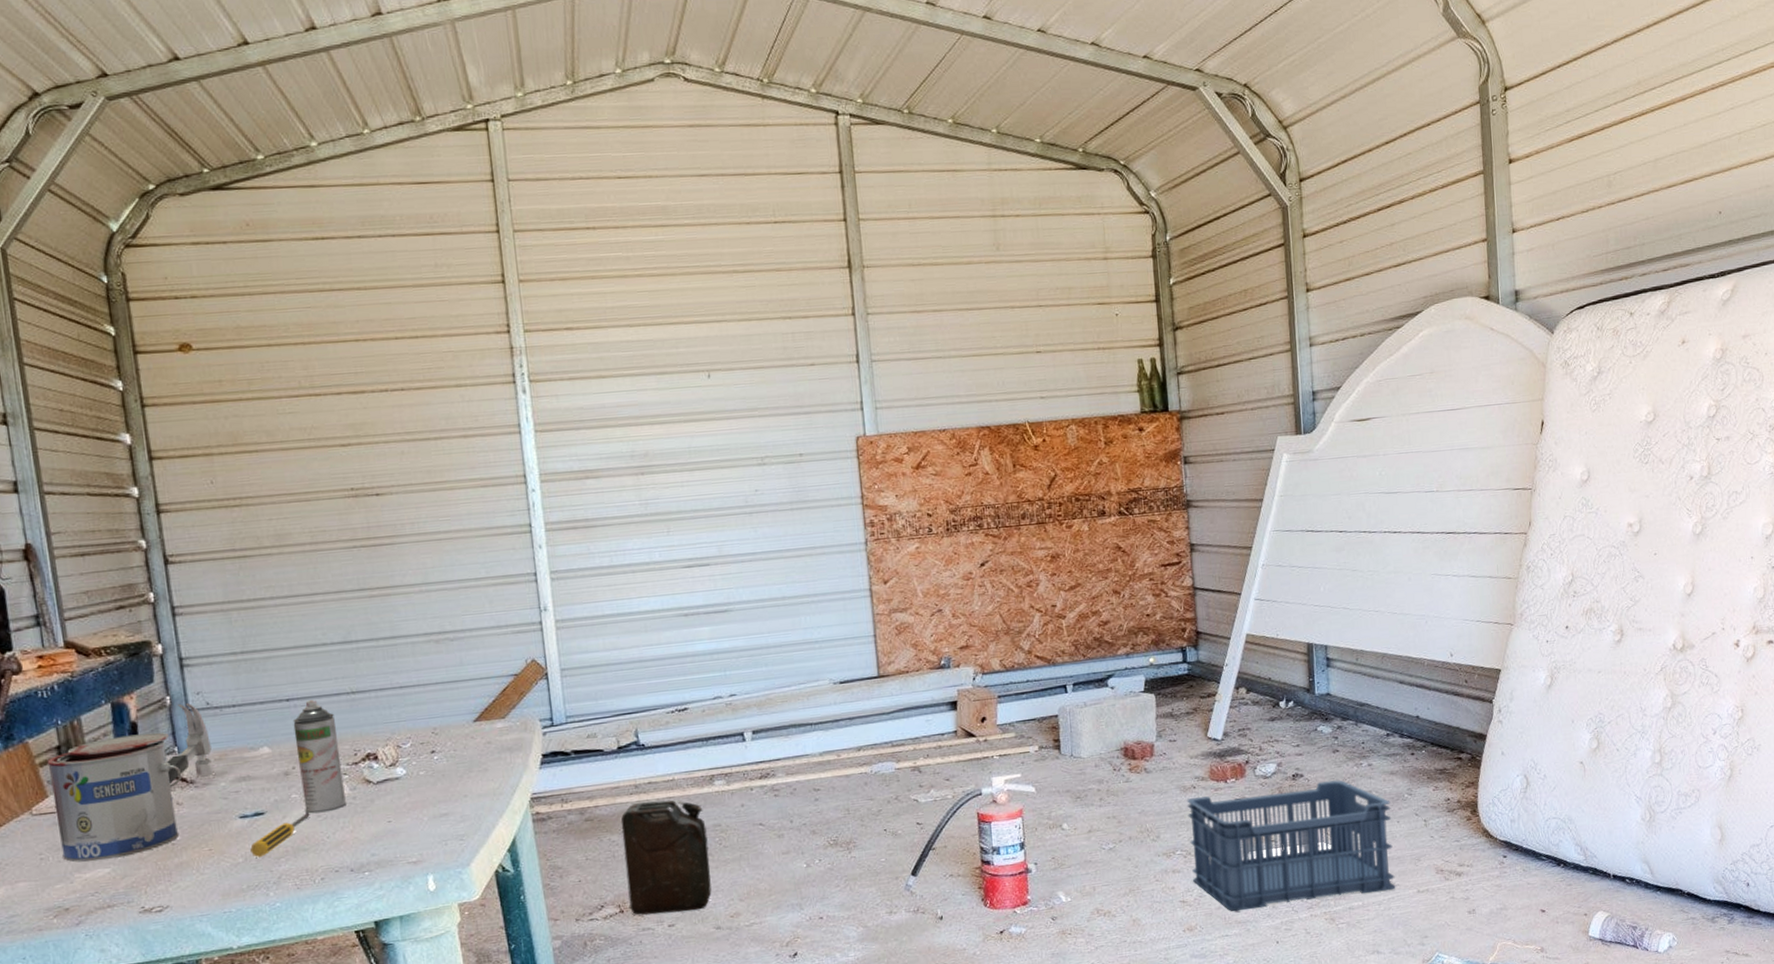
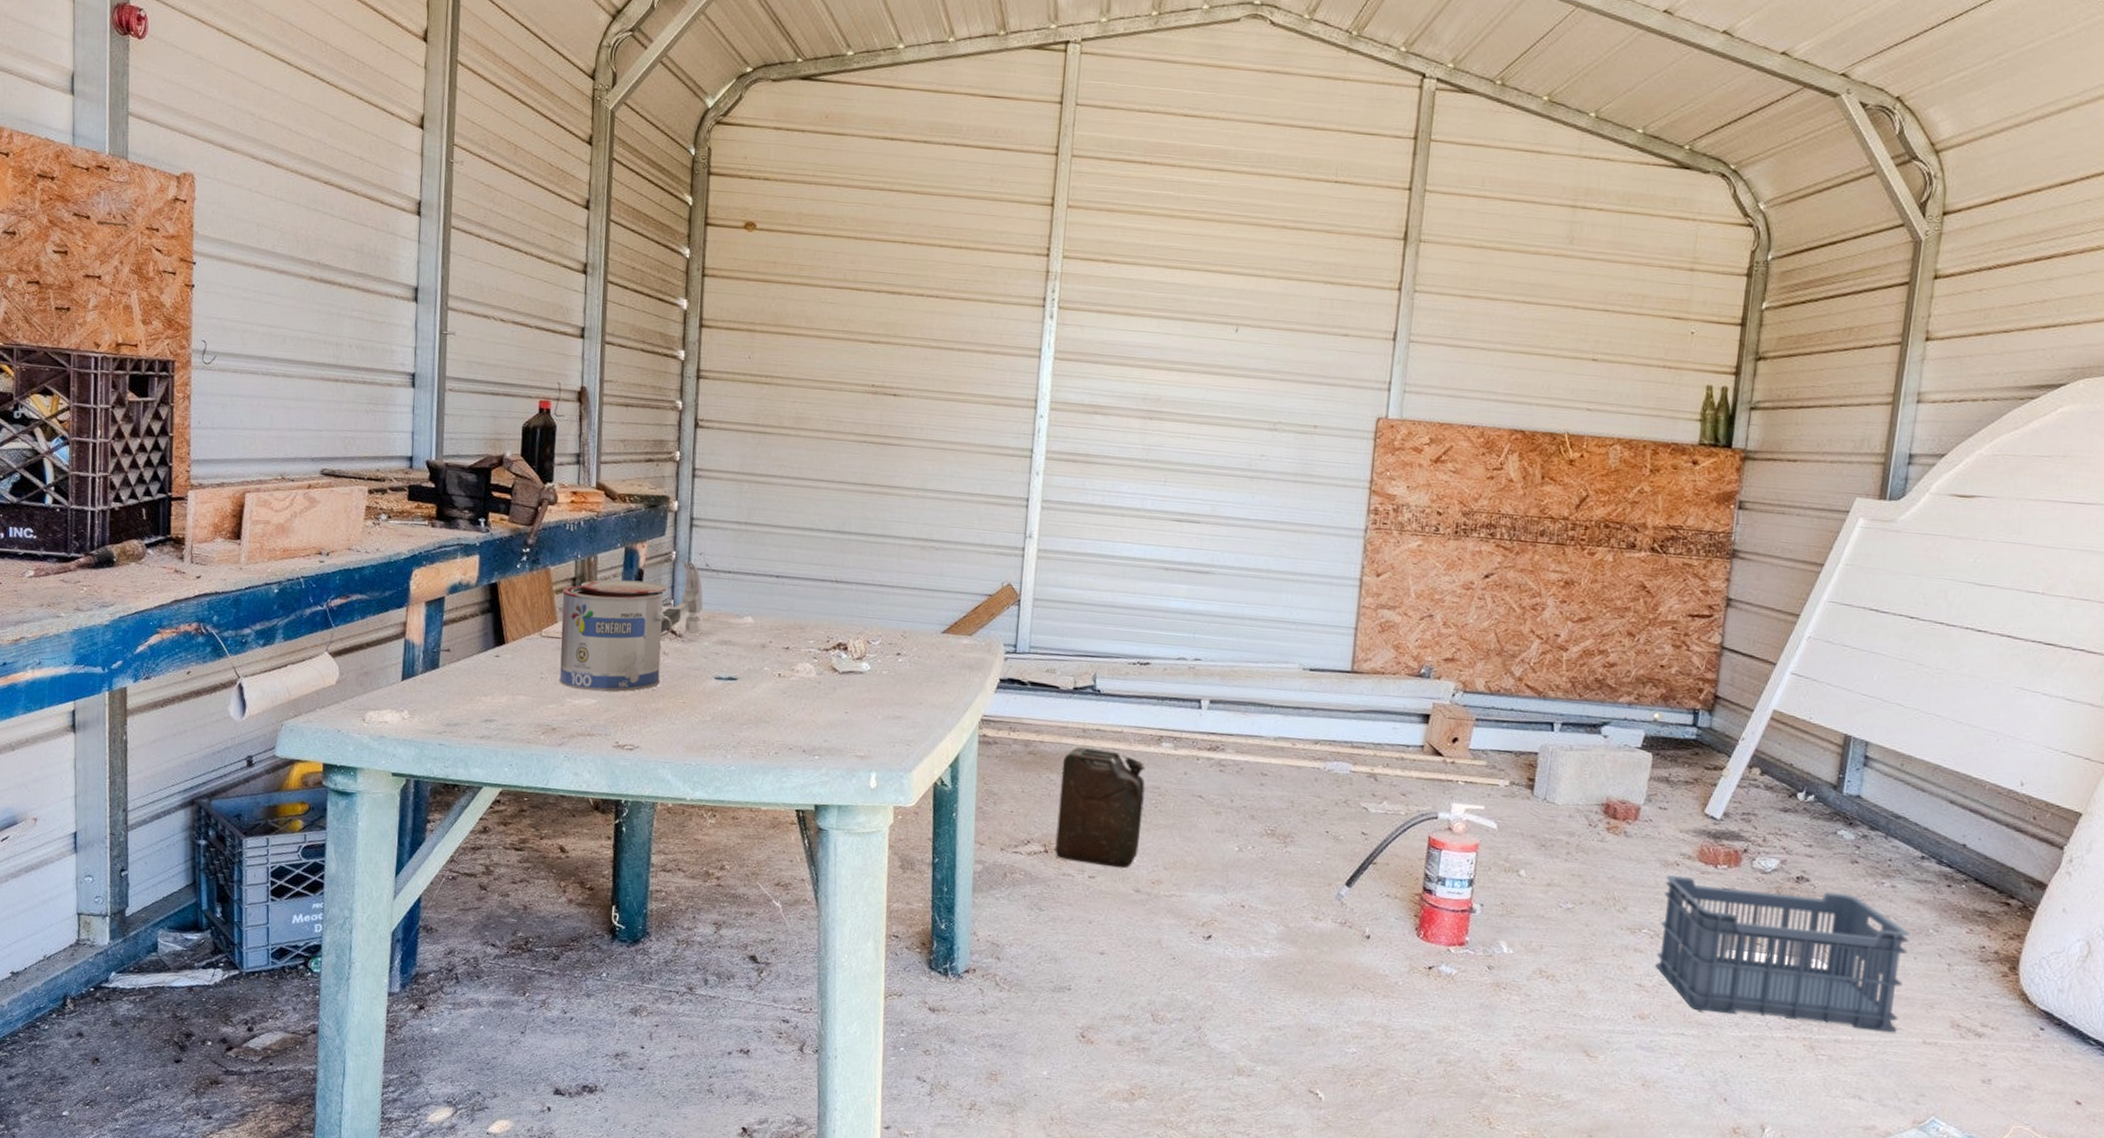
screwdriver: present [250,813,310,857] -> none [718,687,777,720]
aerosol can: present [293,700,347,814] -> none [773,581,816,691]

